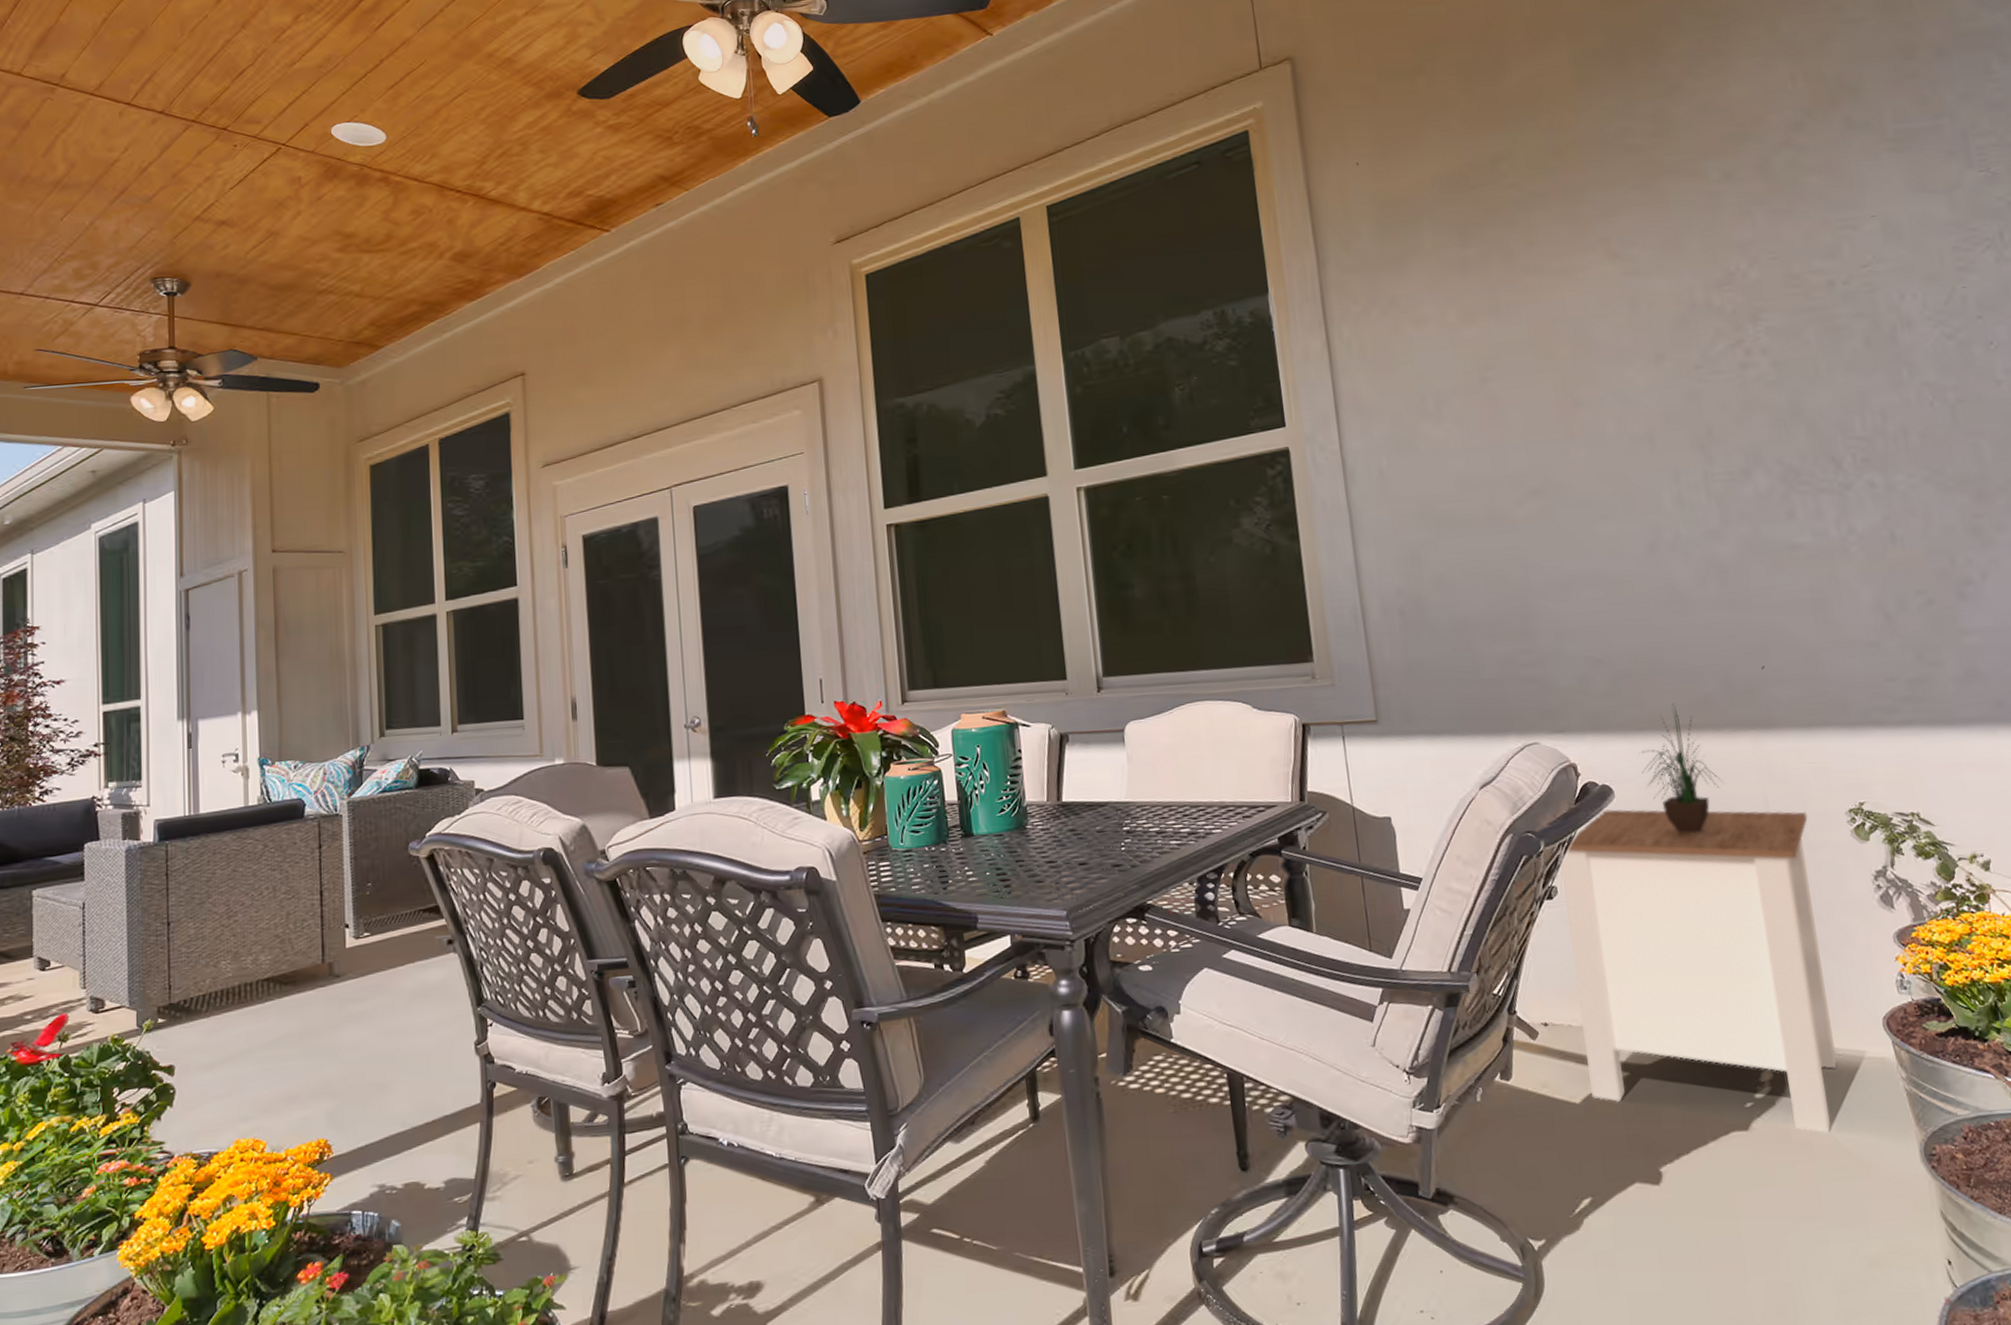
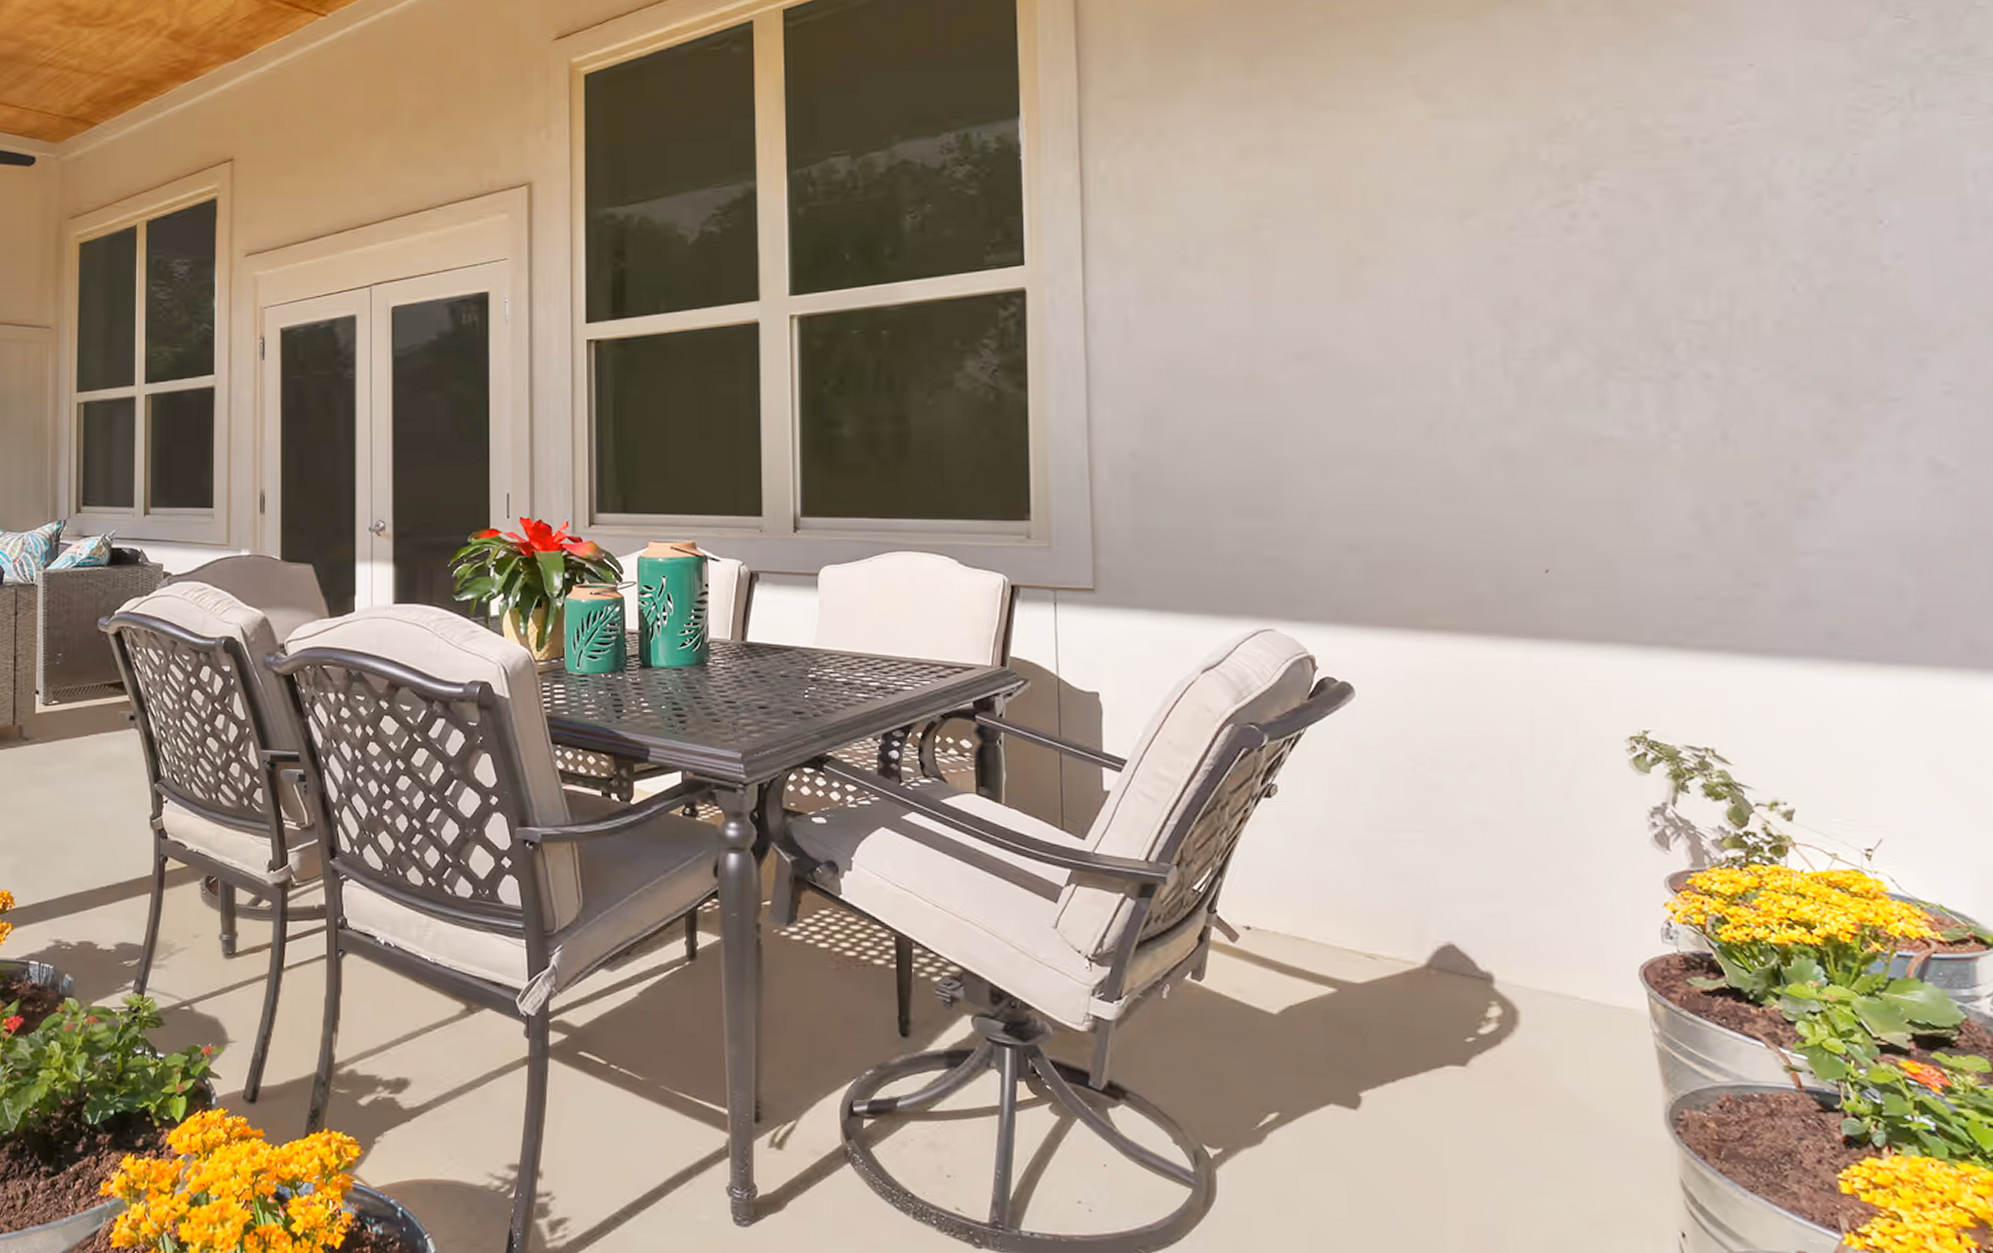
side table: present [1559,809,1837,1133] -> none [1283,709,1579,1080]
potted plant: present [1641,703,1723,834] -> none [1389,601,1484,745]

